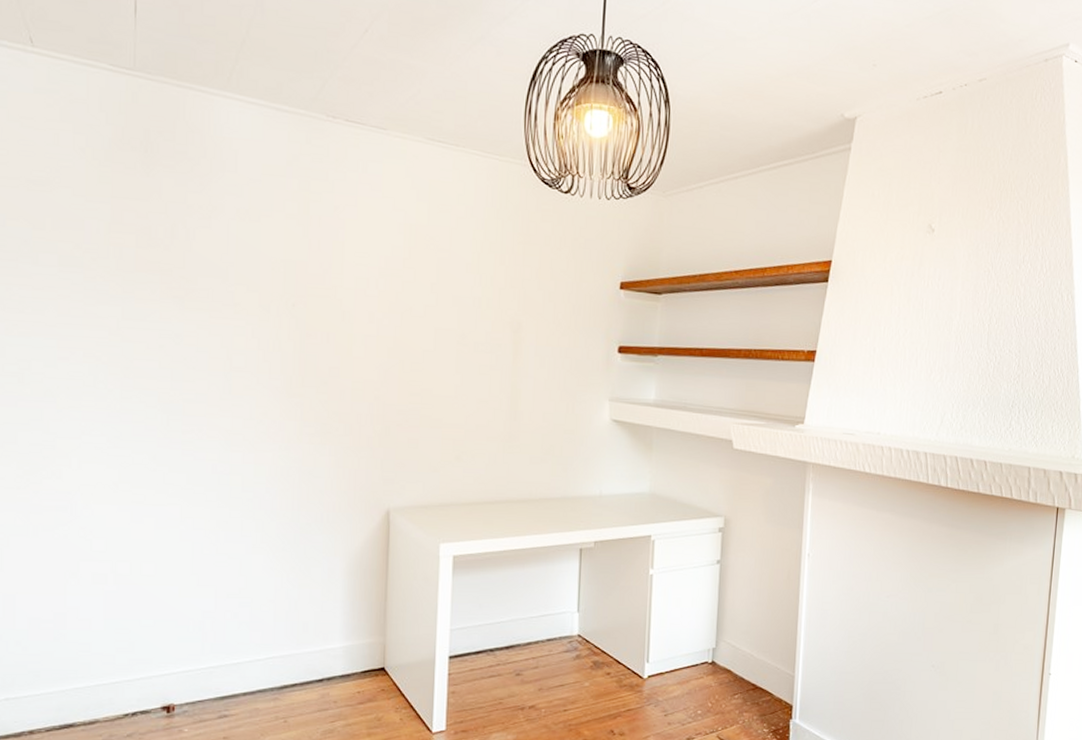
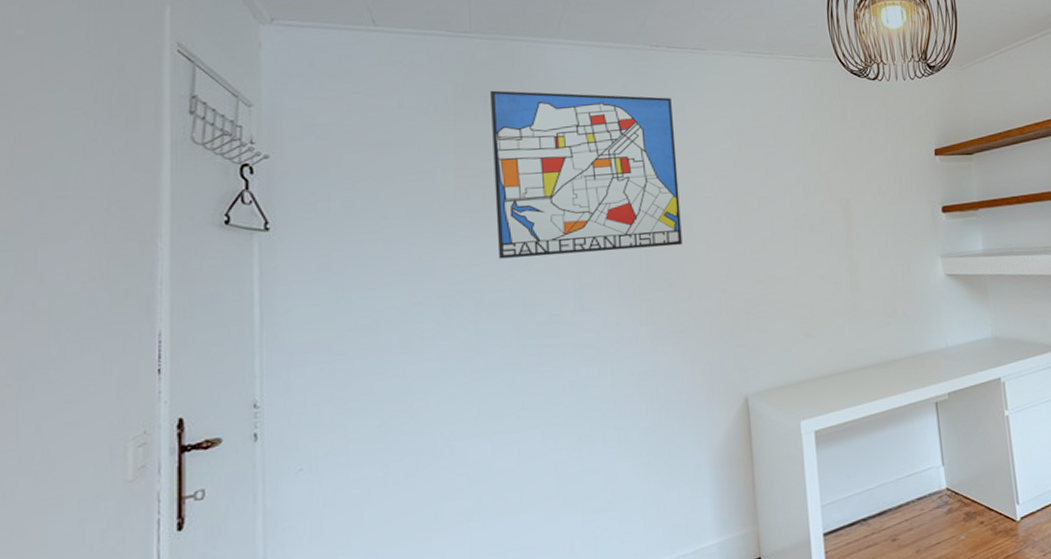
wall art: none [149,140,344,343] -> present [490,90,683,259]

